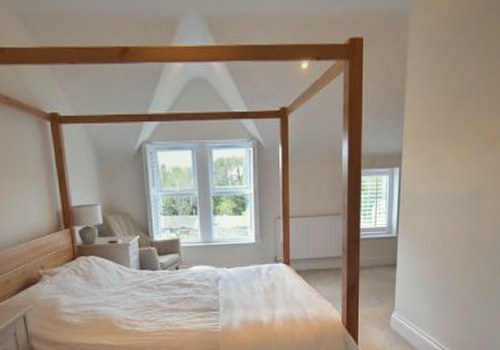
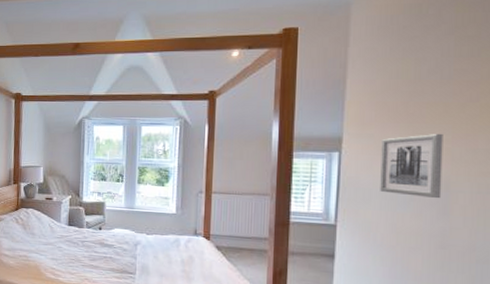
wall art: none [431,146,478,205] -> present [380,134,443,199]

